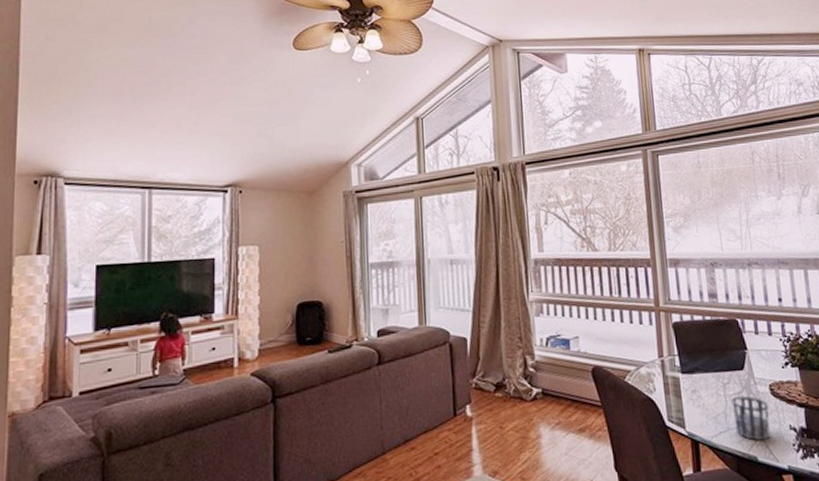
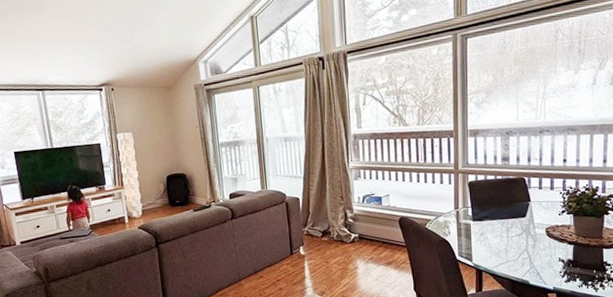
cup: present [731,396,770,441] -> none [512,237,543,269]

